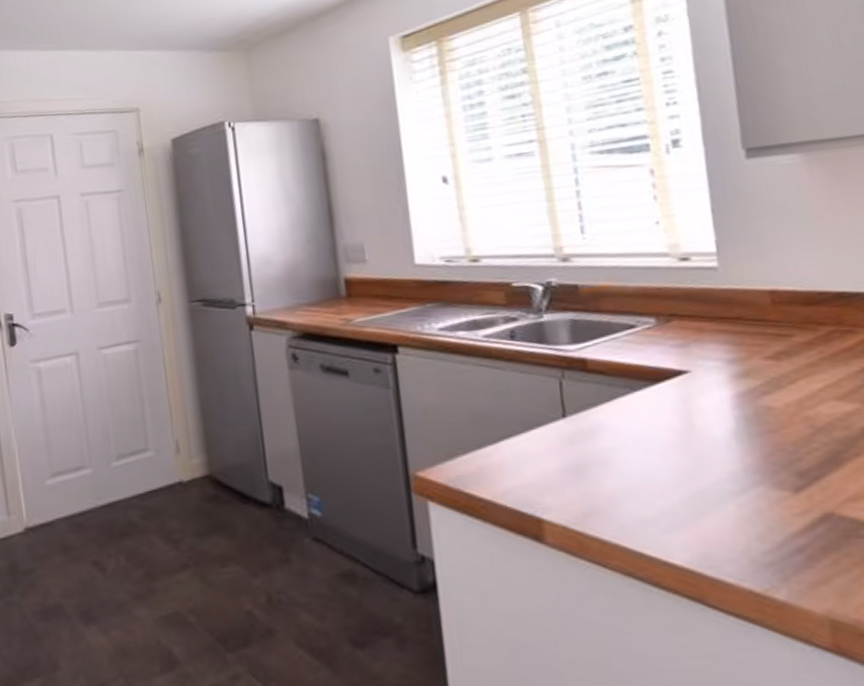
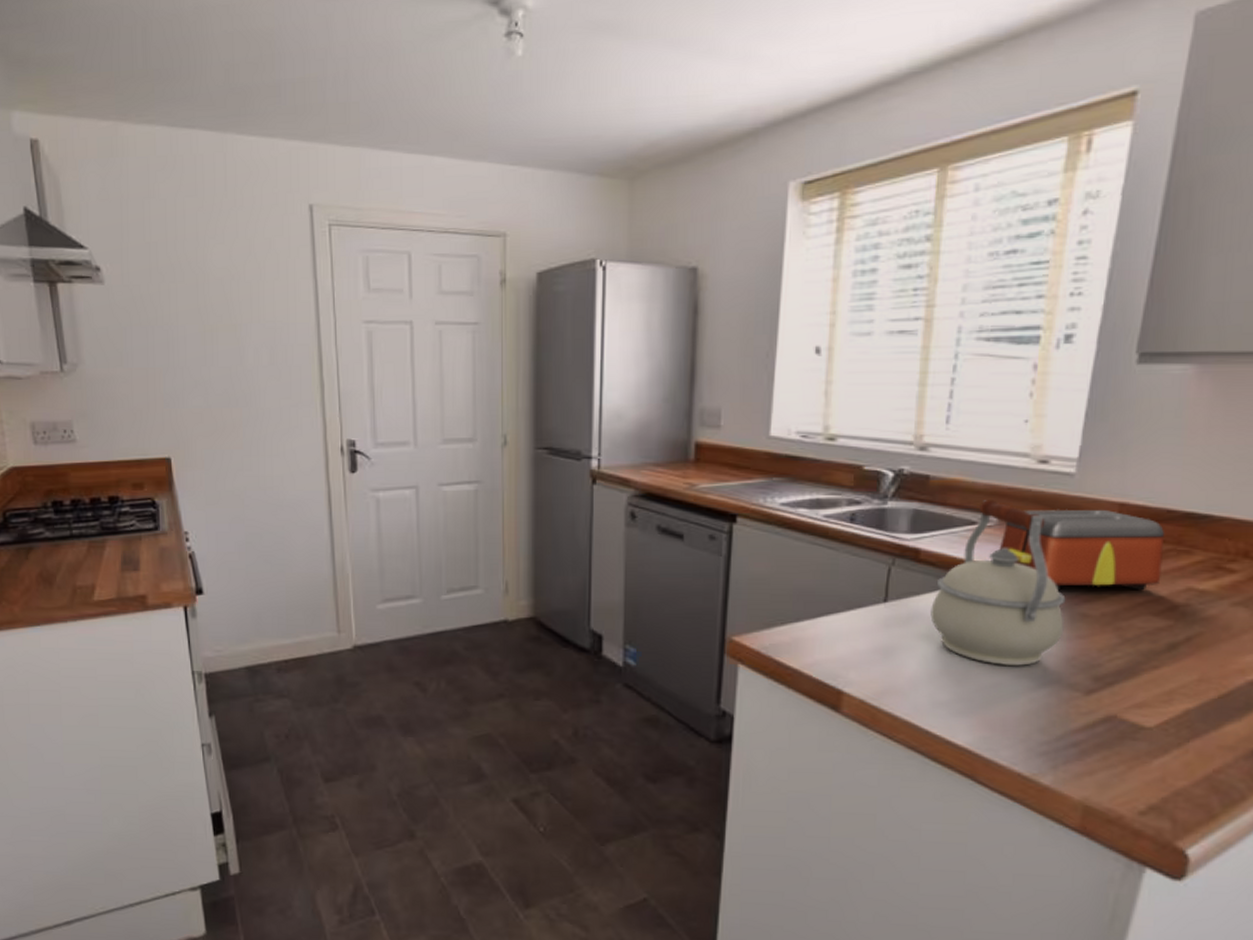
kettle: none [611,301,752,472] -> present [930,500,1066,667]
toaster: none [663,299,834,386] -> present [999,509,1165,591]

